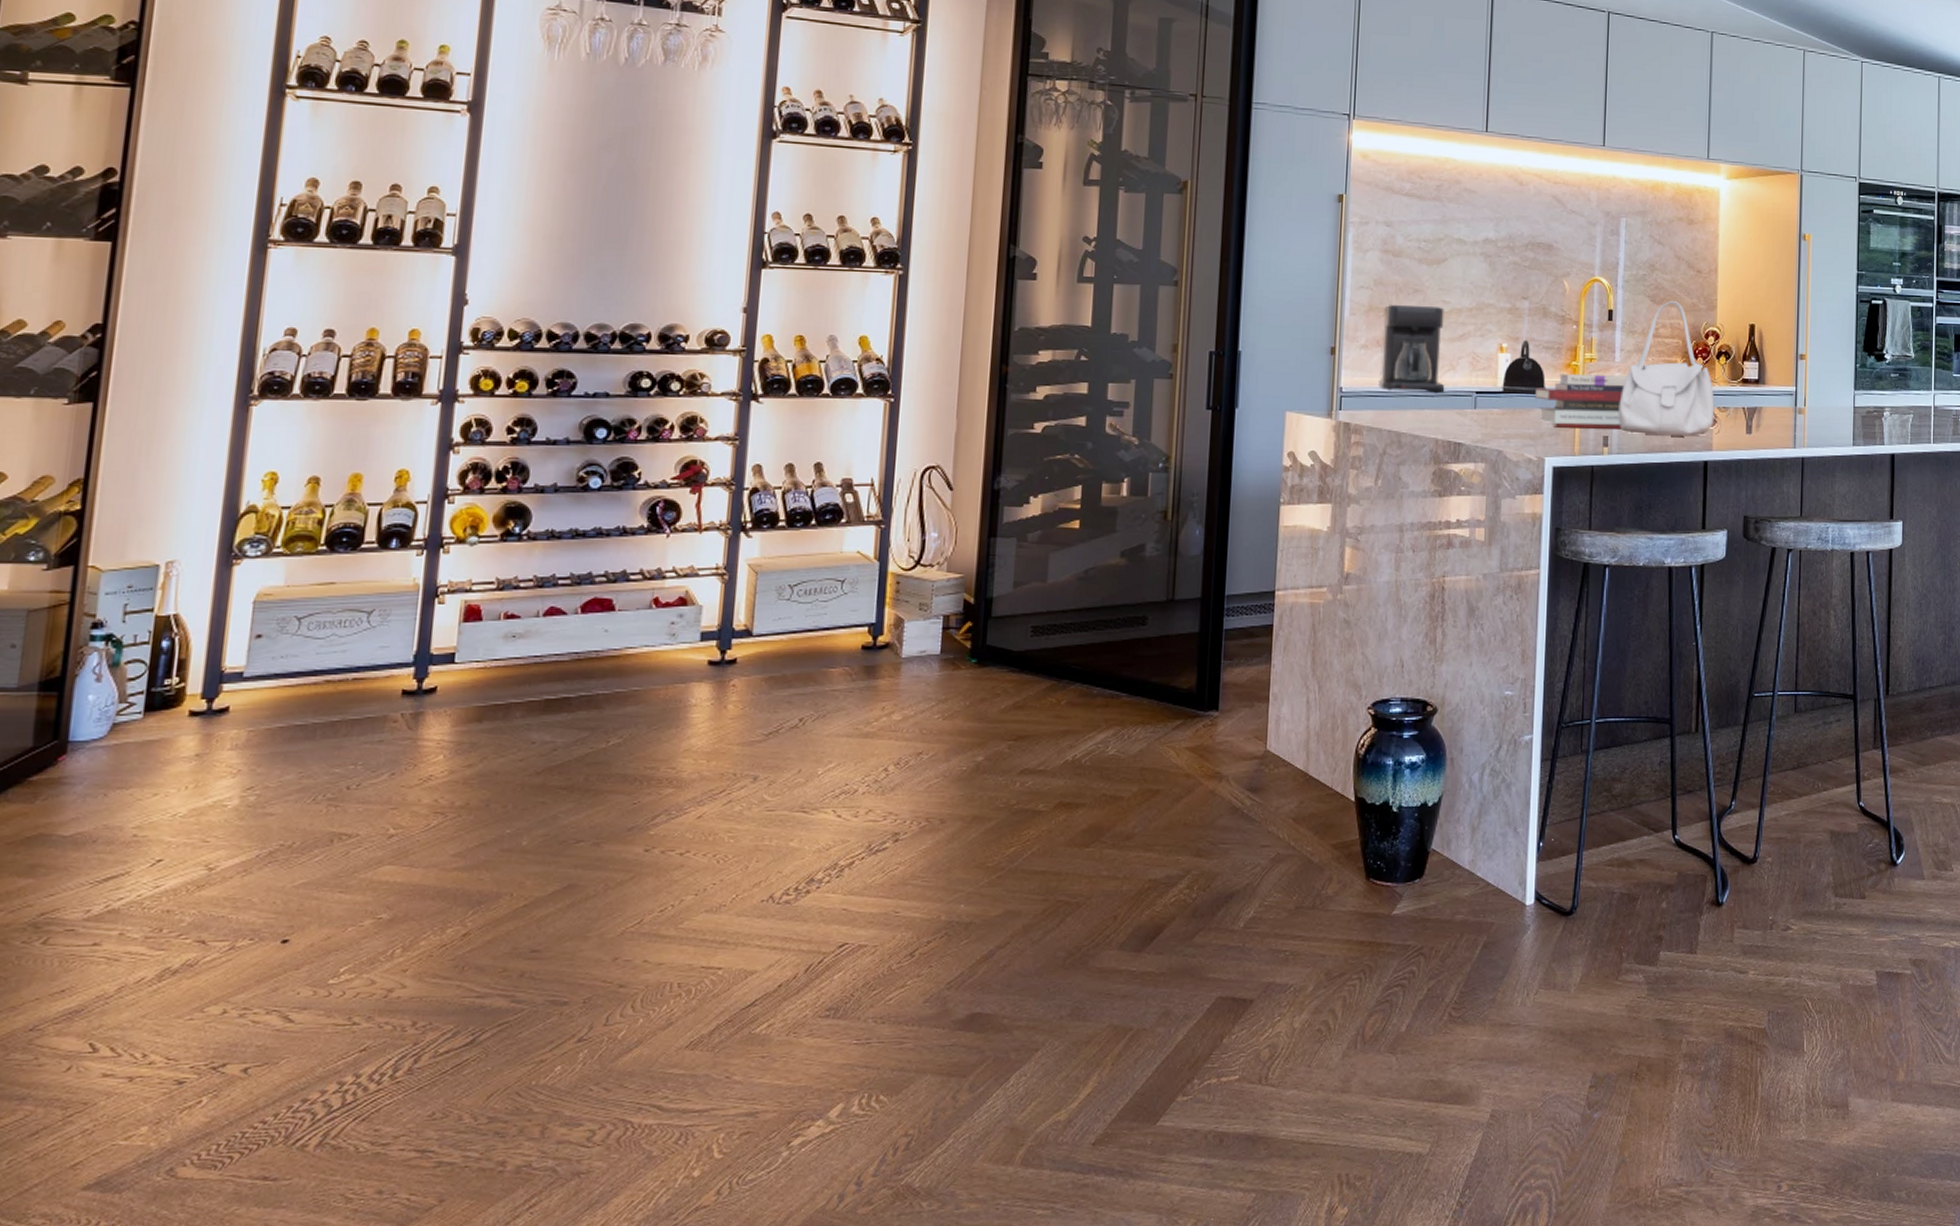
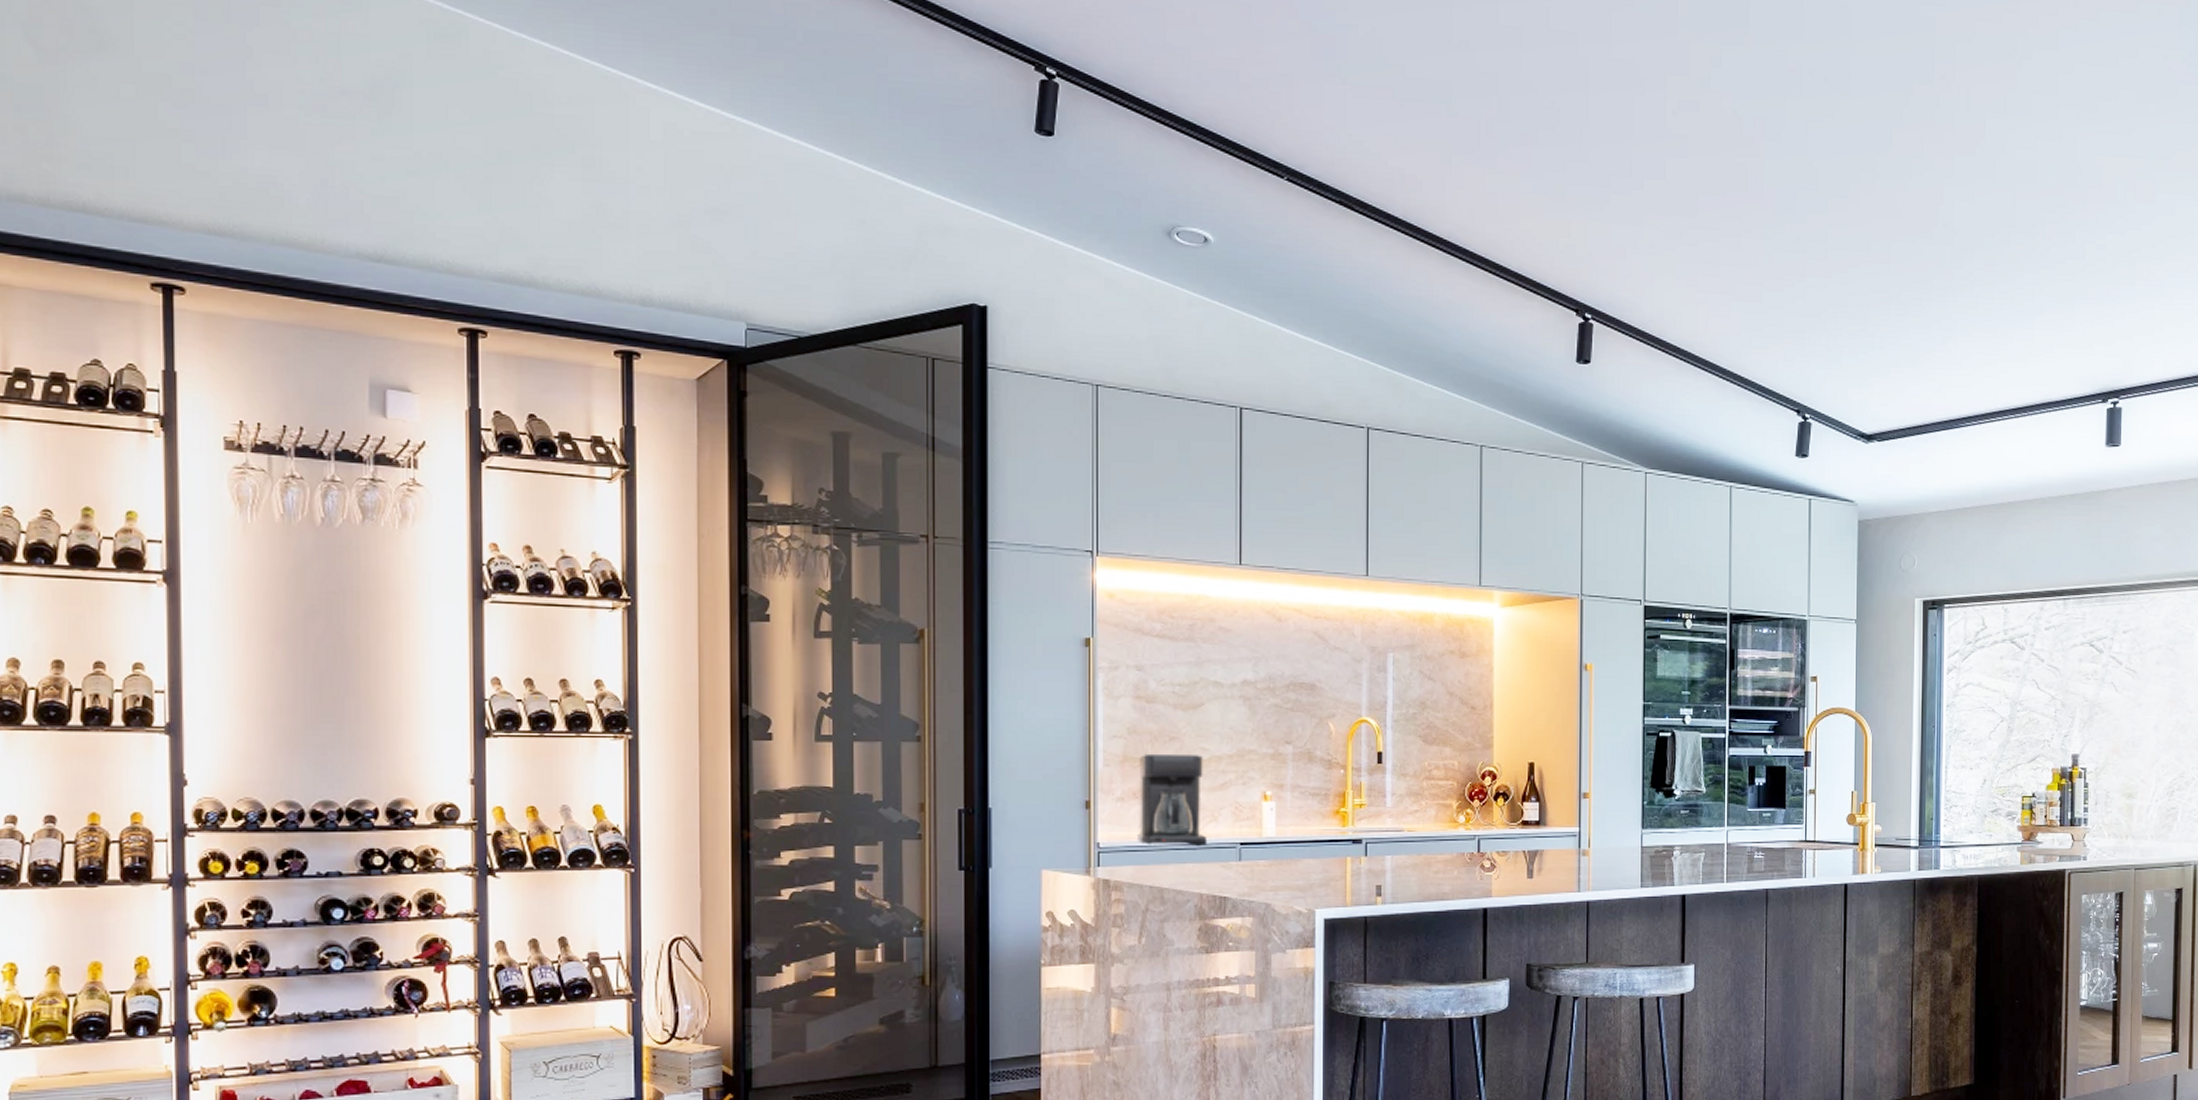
kettle: present [1502,340,1546,394] -> none [1267,787,1313,844]
books: present [1535,374,1627,429] -> none [1303,821,1399,878]
handbag: present [1618,300,1715,437] -> none [1392,739,1493,883]

